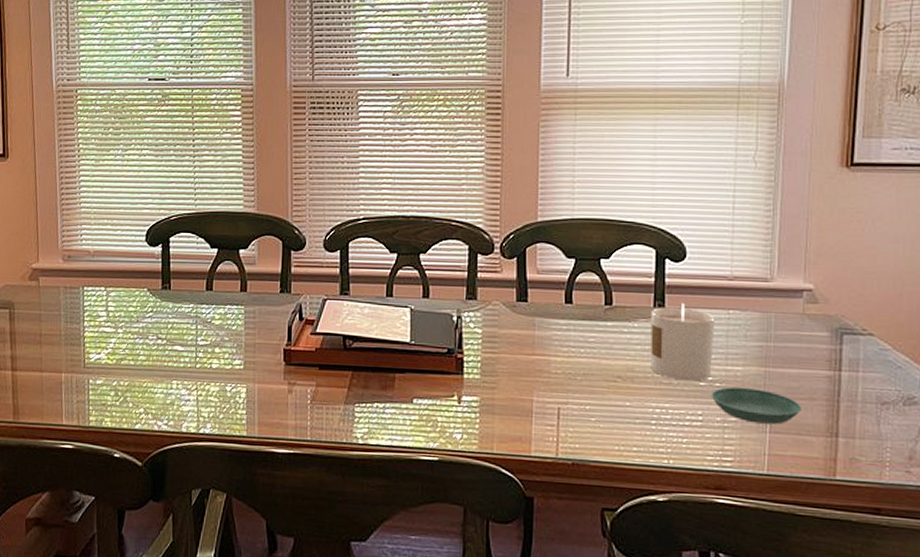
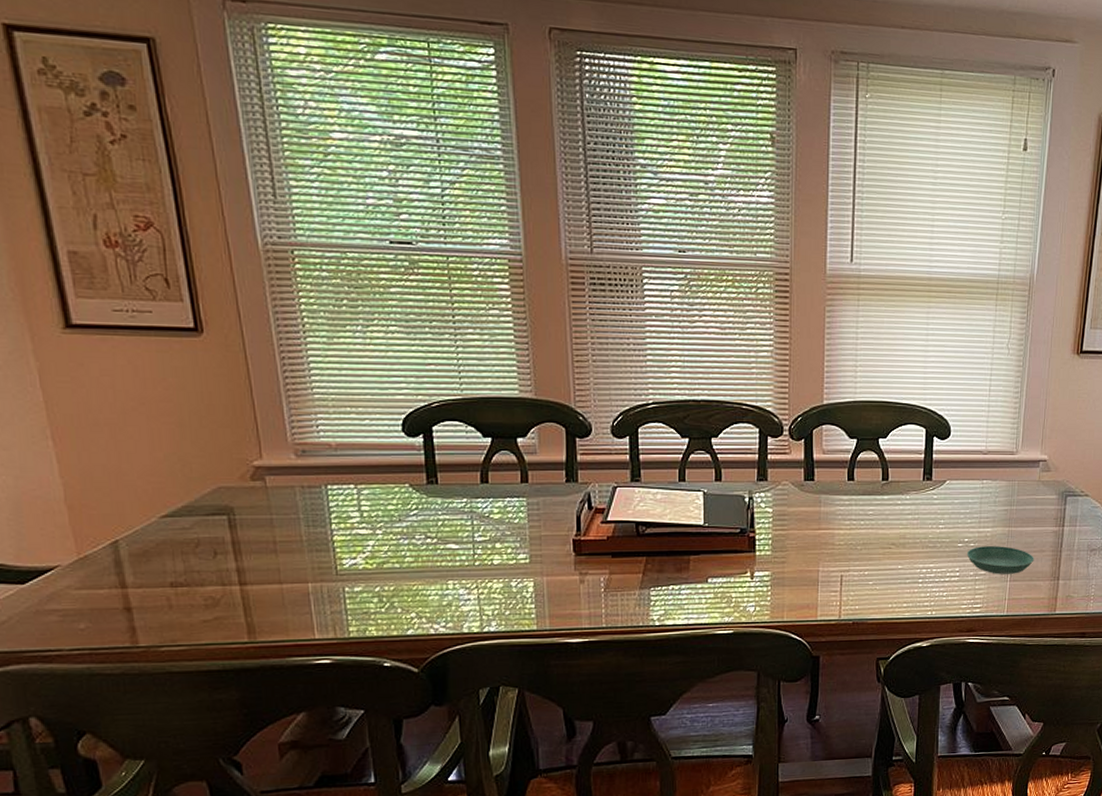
candle: present [651,302,715,381] -> none [919,475,972,543]

